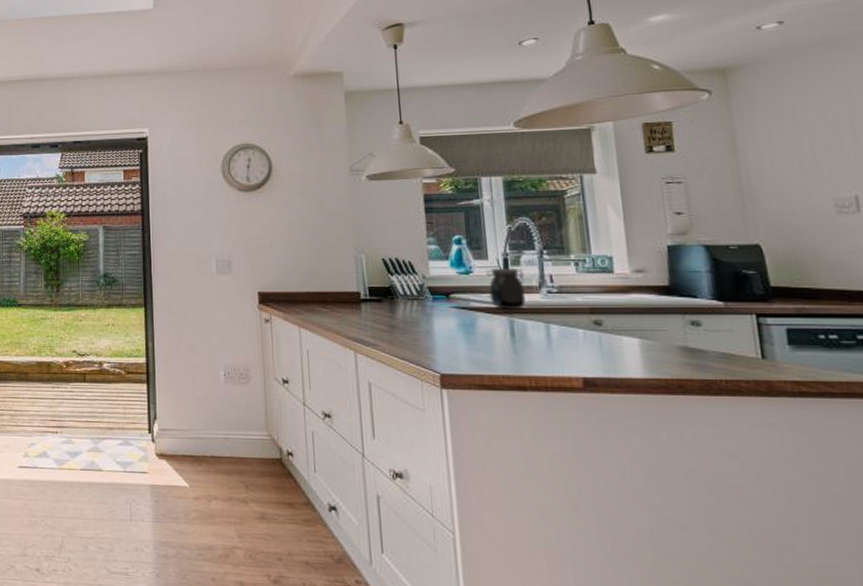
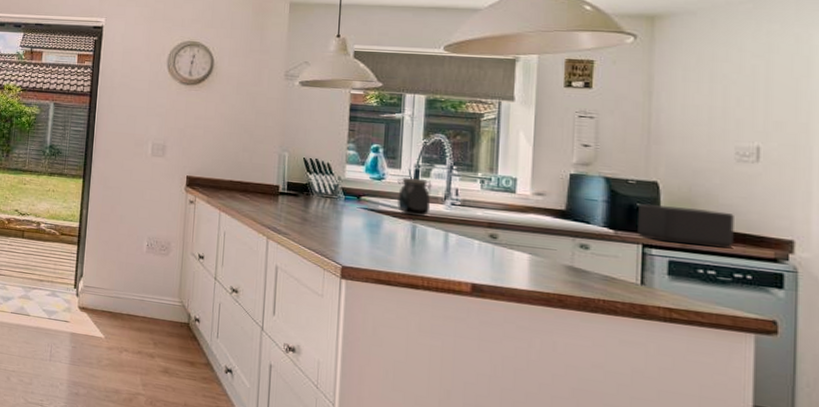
toaster: none [744,269,851,309] -> present [637,204,735,249]

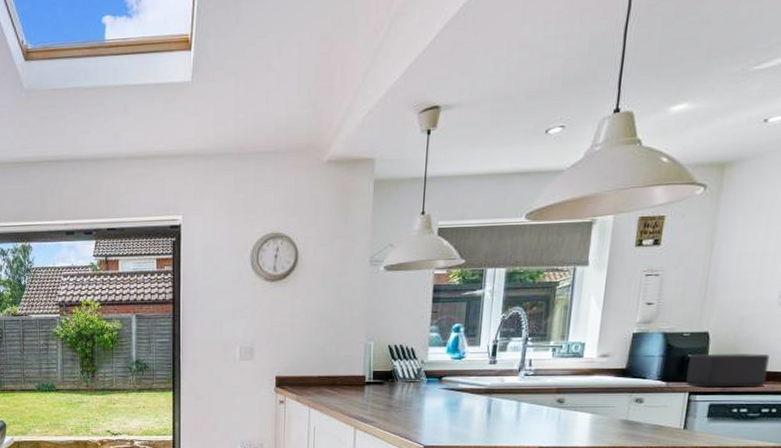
jar: present [397,178,432,217] -> none [476,354,508,390]

